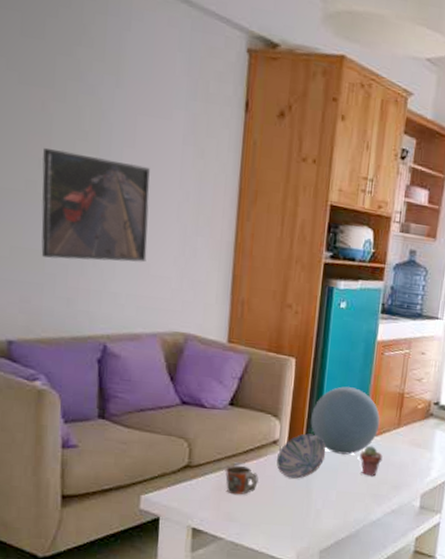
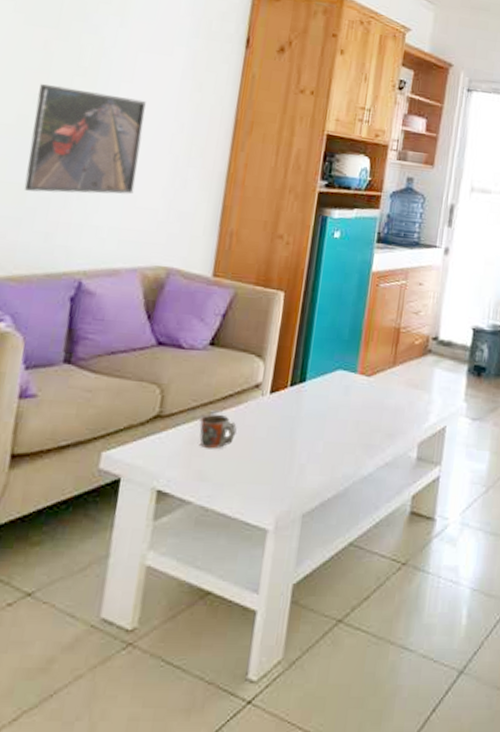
bowl: present [277,433,326,479] -> none [258,375,314,428]
decorative orb: present [311,386,380,455] -> none [298,322,374,399]
potted succulent: present [360,445,383,477] -> none [351,387,376,424]

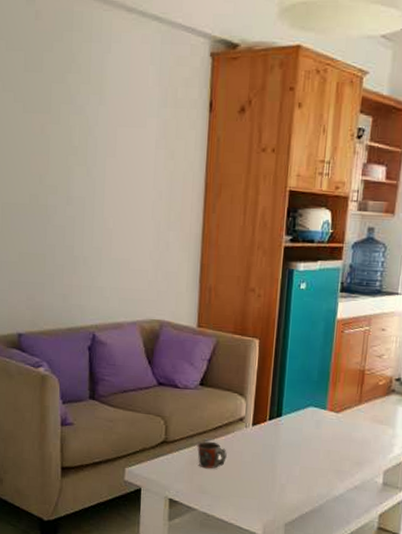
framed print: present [24,84,147,195] -> none [42,166,129,261]

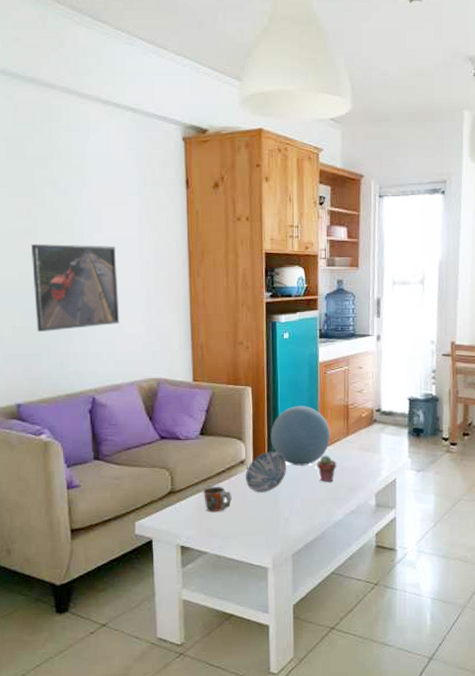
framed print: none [42,166,129,261] -> present [30,244,120,332]
bowl: none [243,411,289,454] -> present [246,451,287,492]
decorative orb: none [274,365,341,431] -> present [270,406,331,466]
potted succulent: none [322,422,345,453] -> present [317,455,337,483]

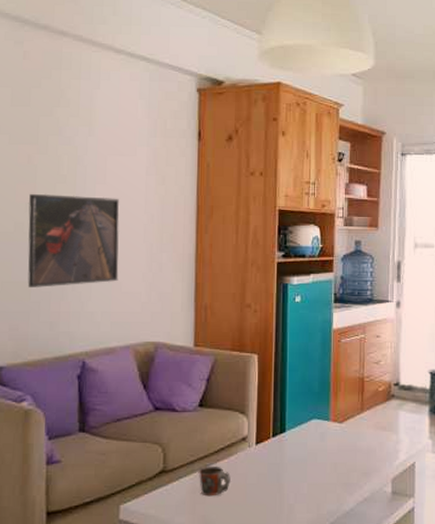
bowl: present [246,451,287,492] -> none [247,427,294,474]
decorative orb: present [270,406,331,466] -> none [277,377,344,445]
potted succulent: present [317,455,337,483] -> none [327,433,349,465]

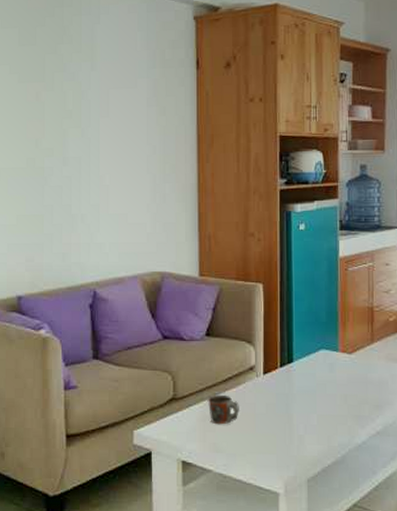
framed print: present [27,194,120,287] -> none [38,130,124,220]

